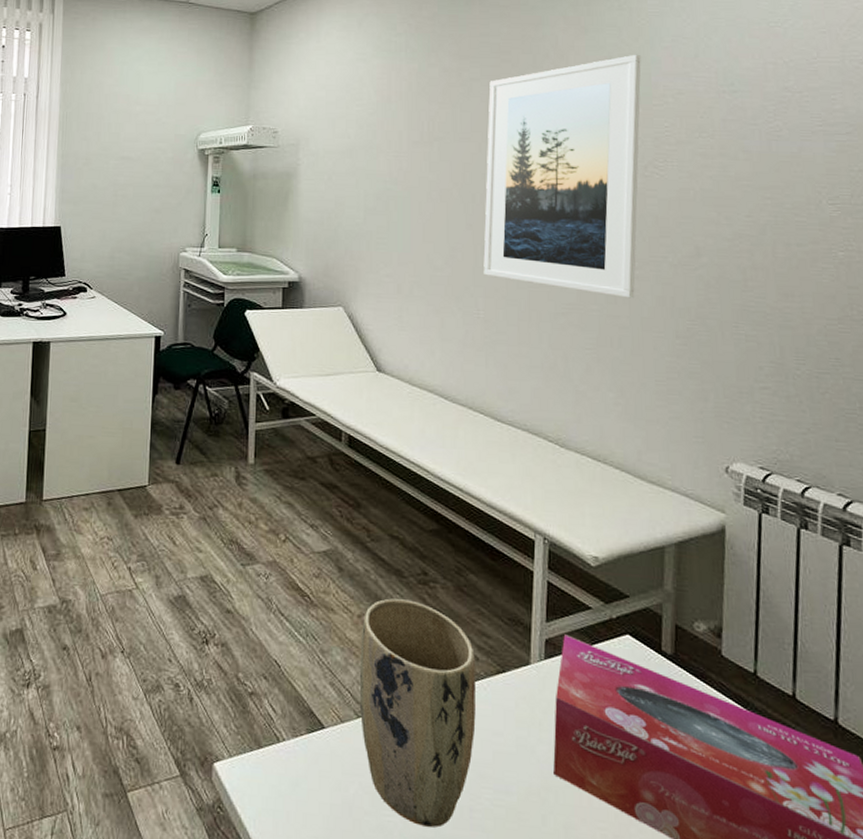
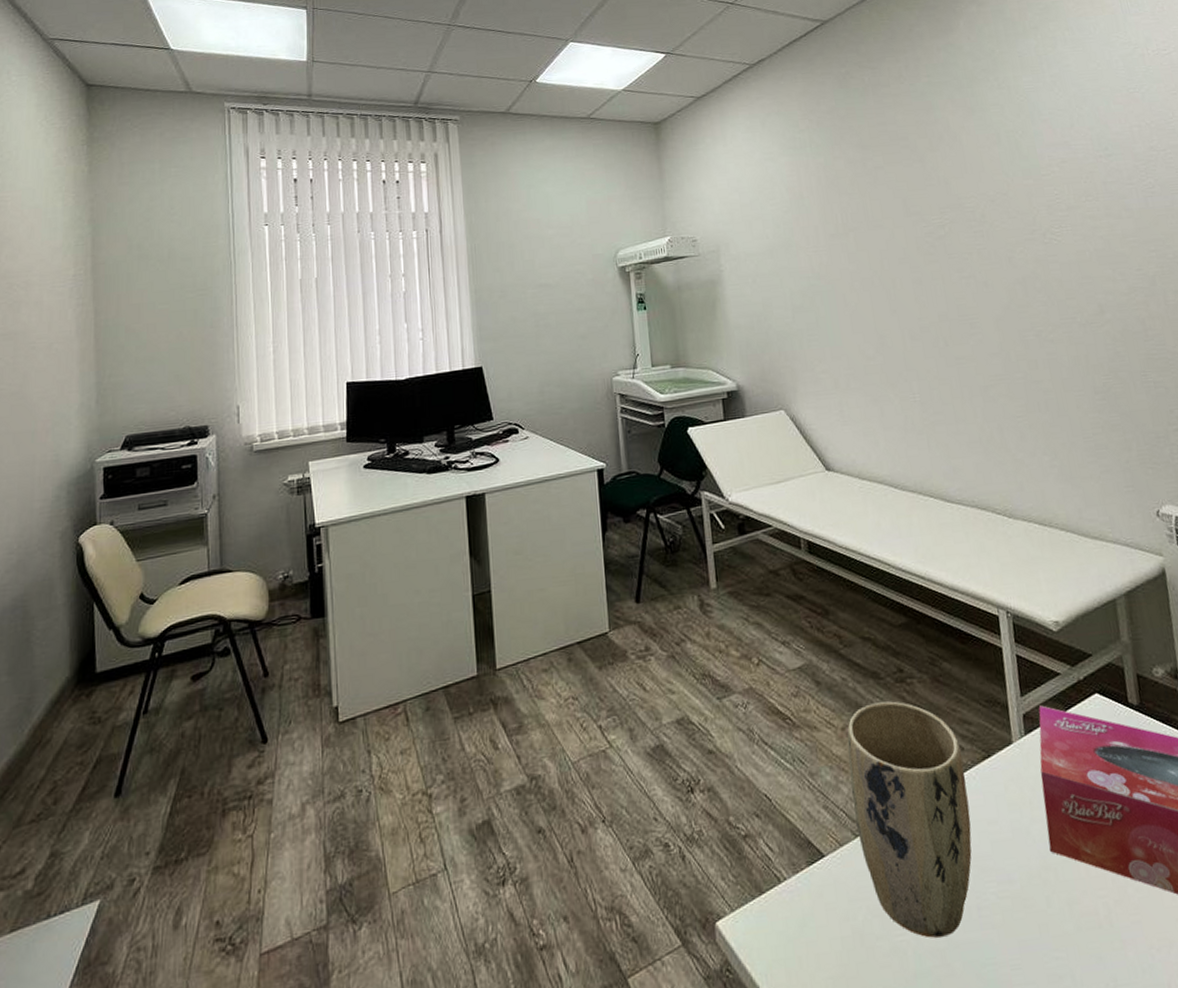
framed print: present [483,54,641,299] -> none [893,129,1053,363]

